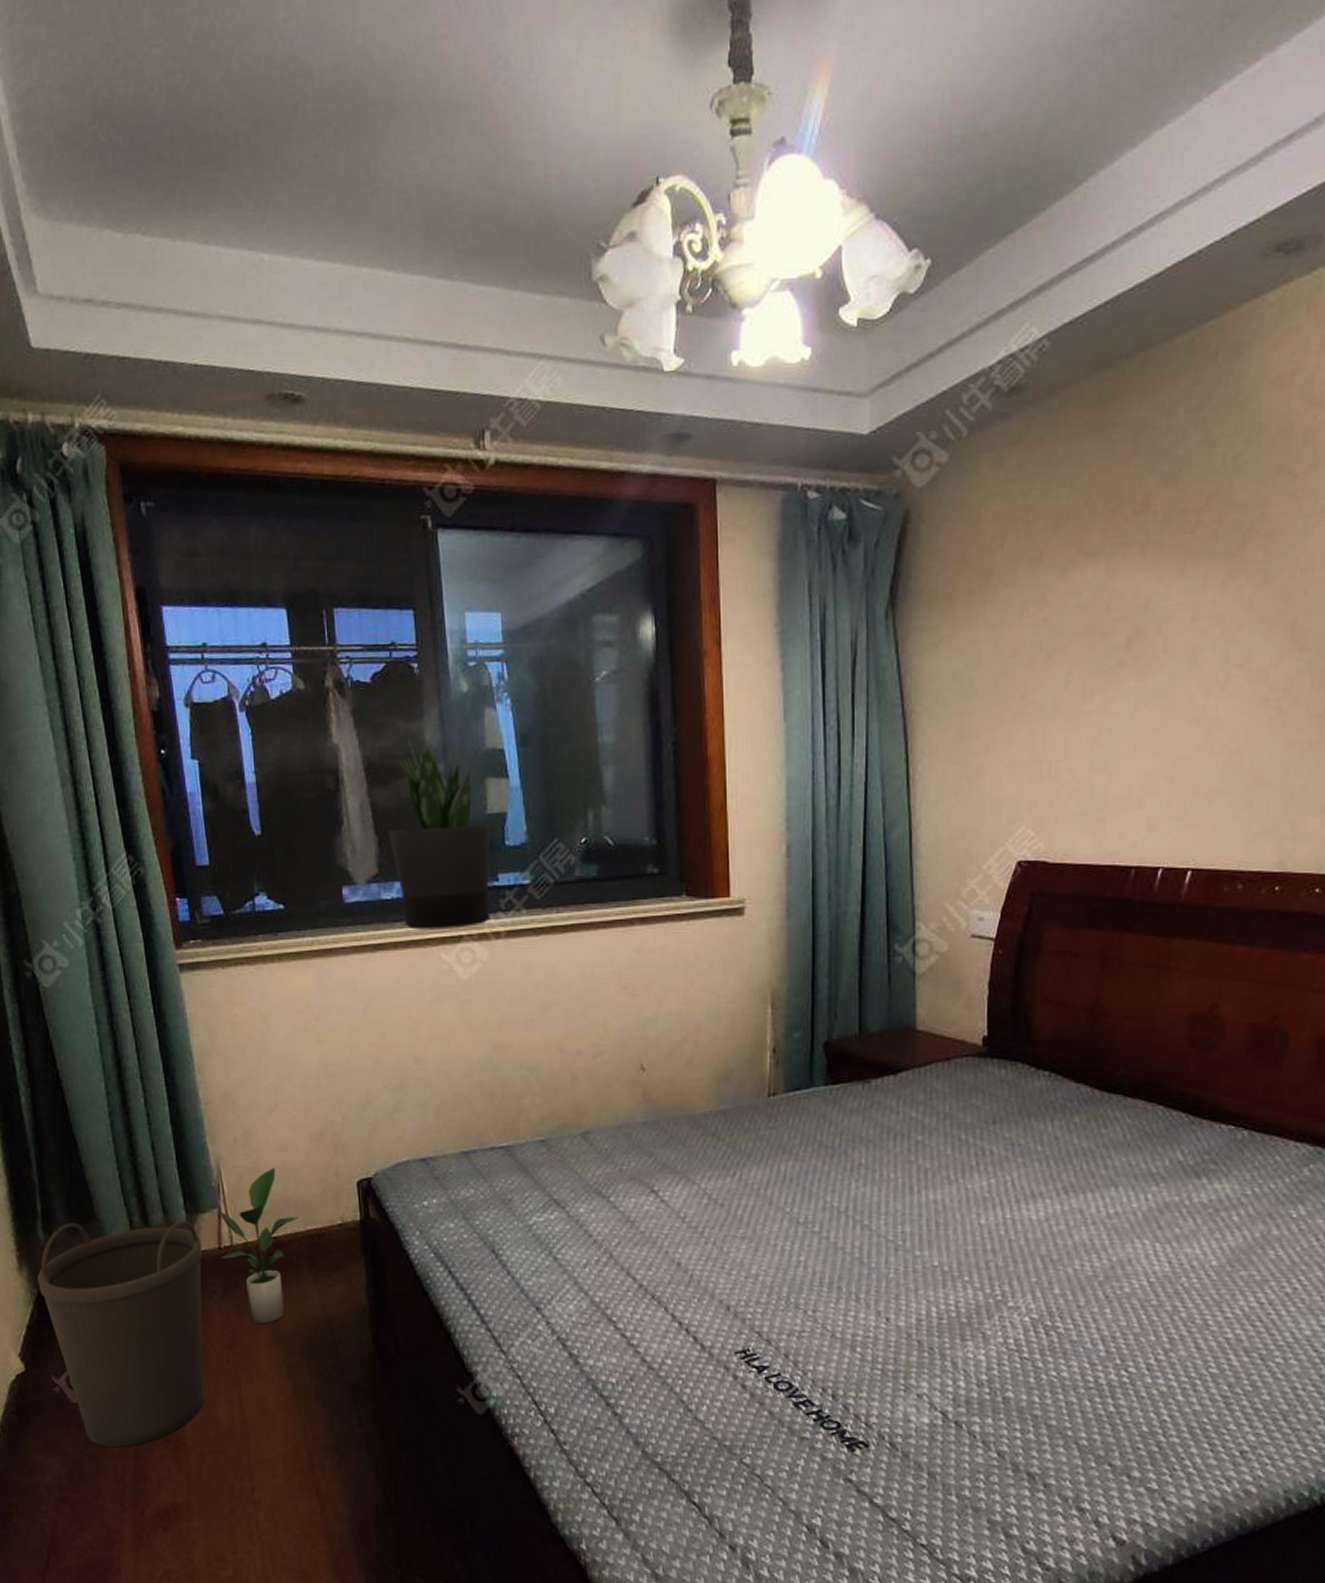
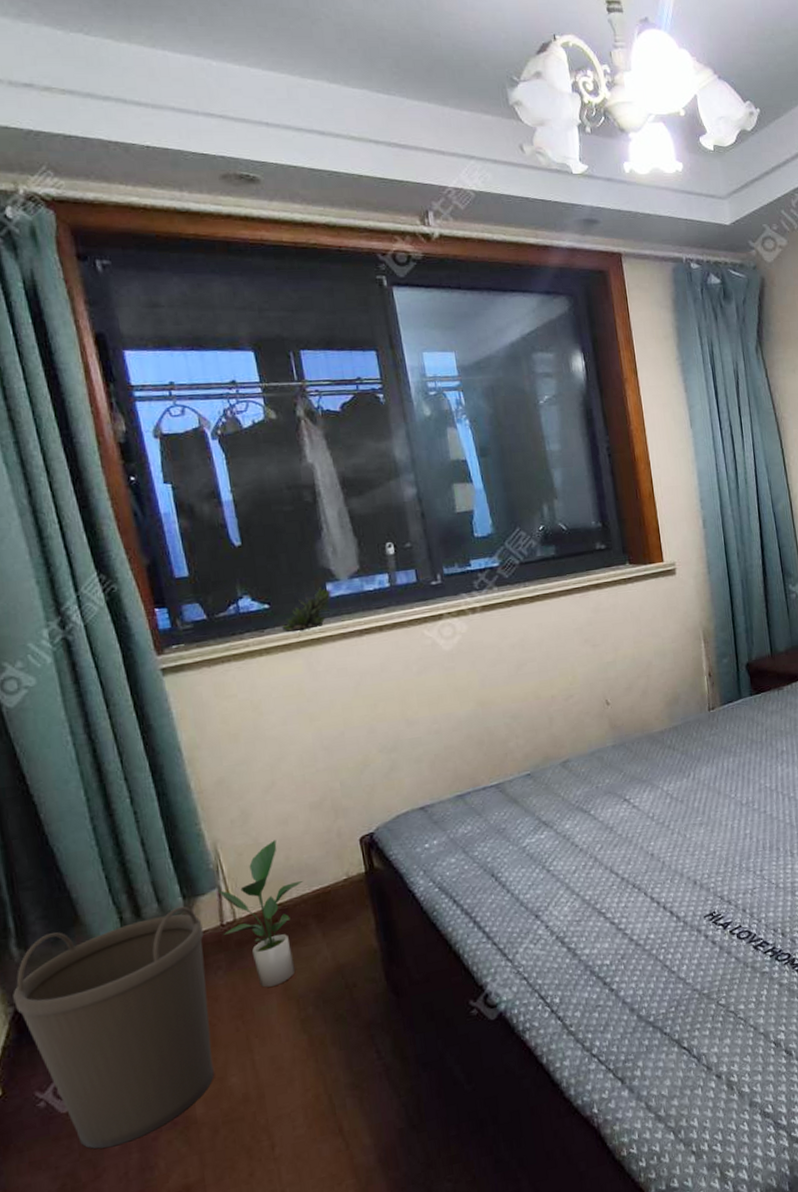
succulent plant: none [294,889,347,940] -> present [281,586,332,633]
planter: present [388,739,491,930] -> none [366,455,466,614]

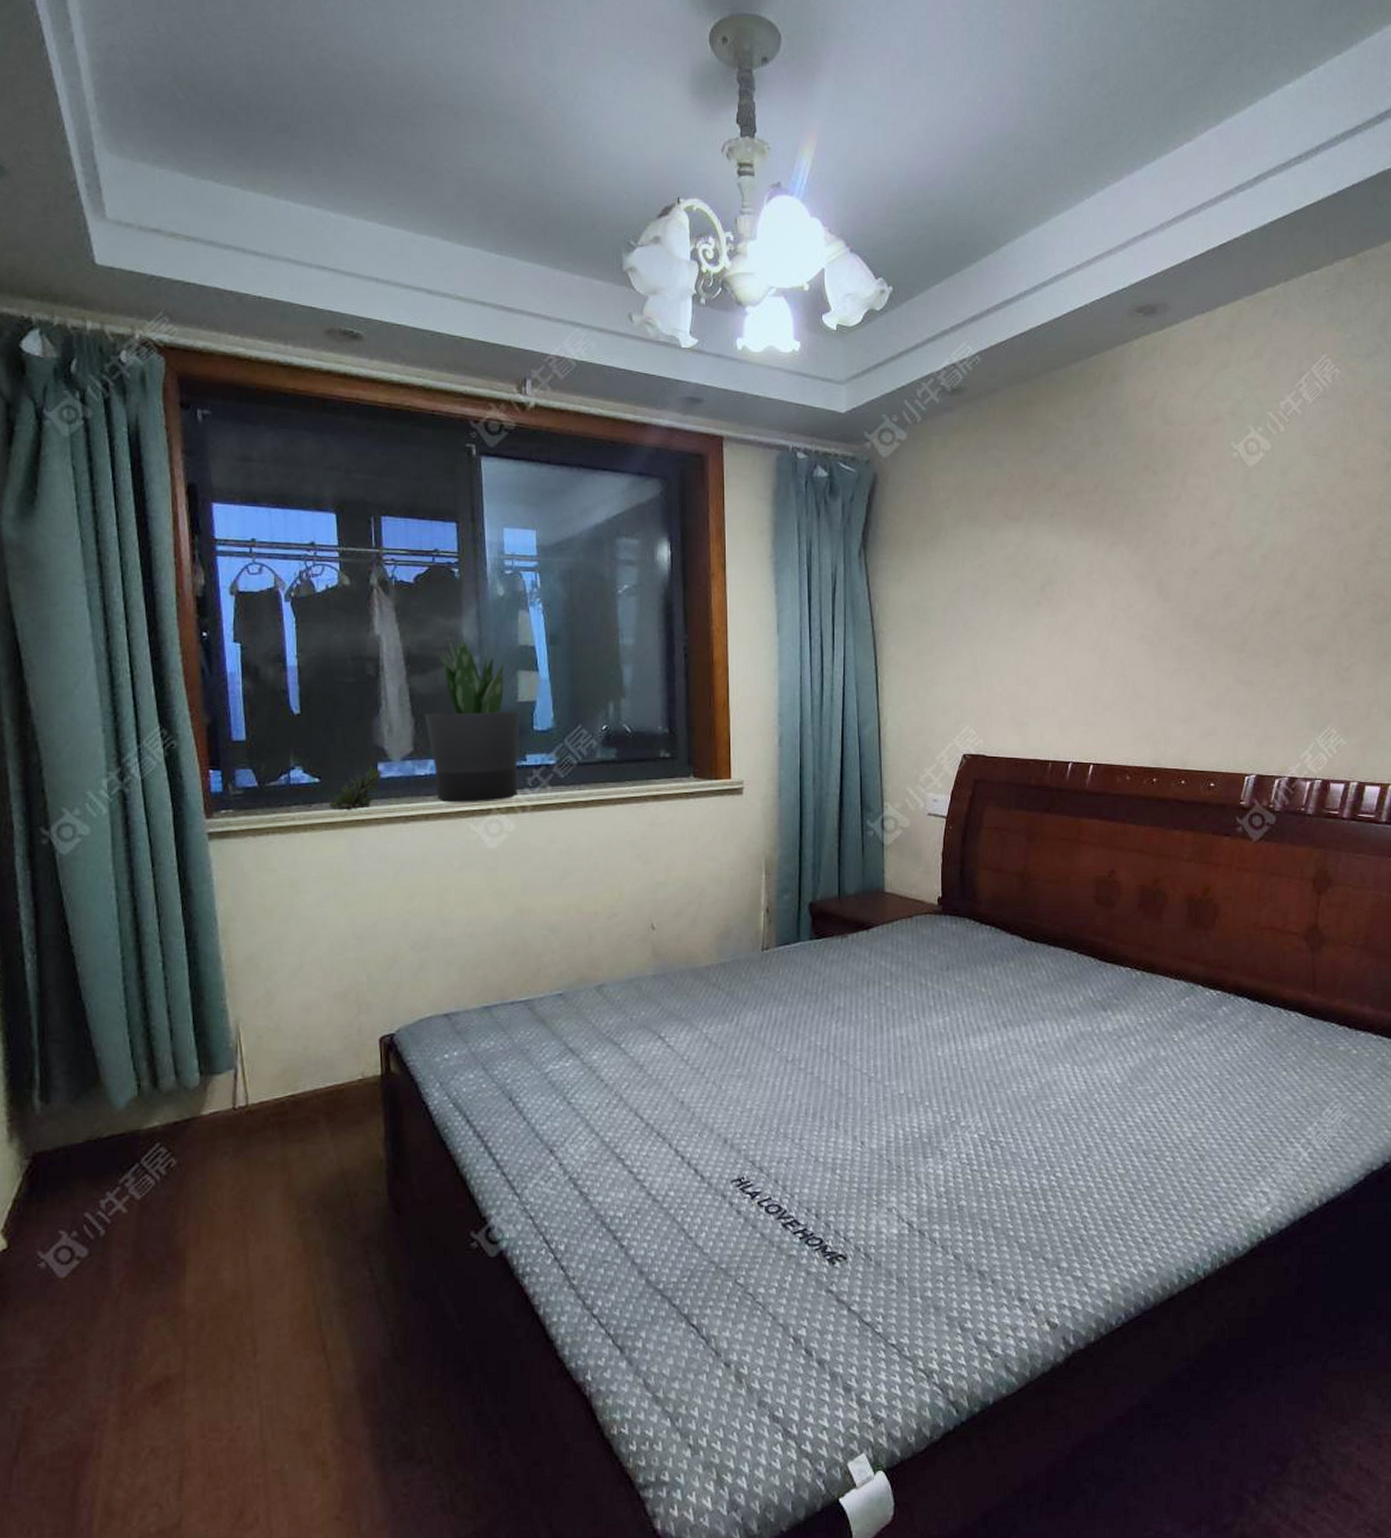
basket: present [13,906,214,1149] -> none [30,1082,215,1322]
potted plant: present [217,840,303,988] -> none [233,1027,318,1182]
planter: none [366,455,466,614] -> present [424,633,520,803]

